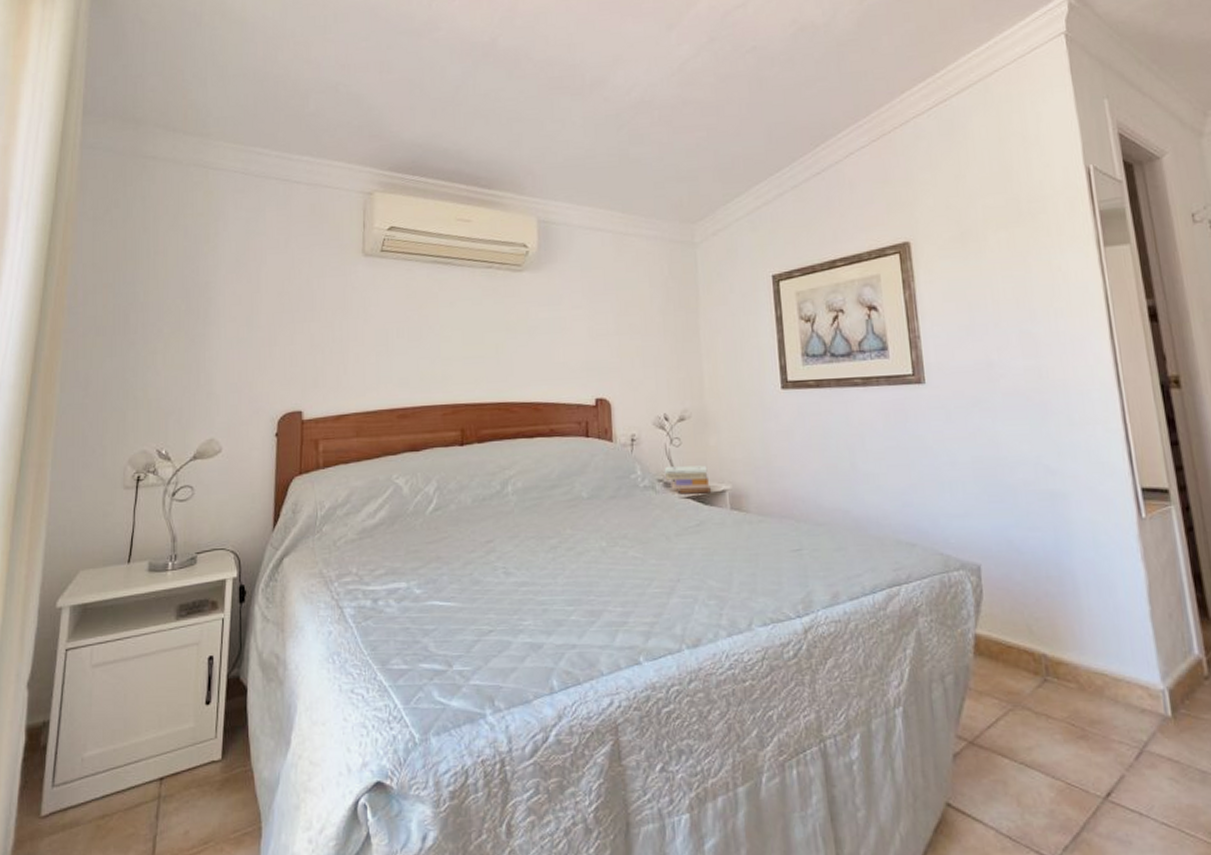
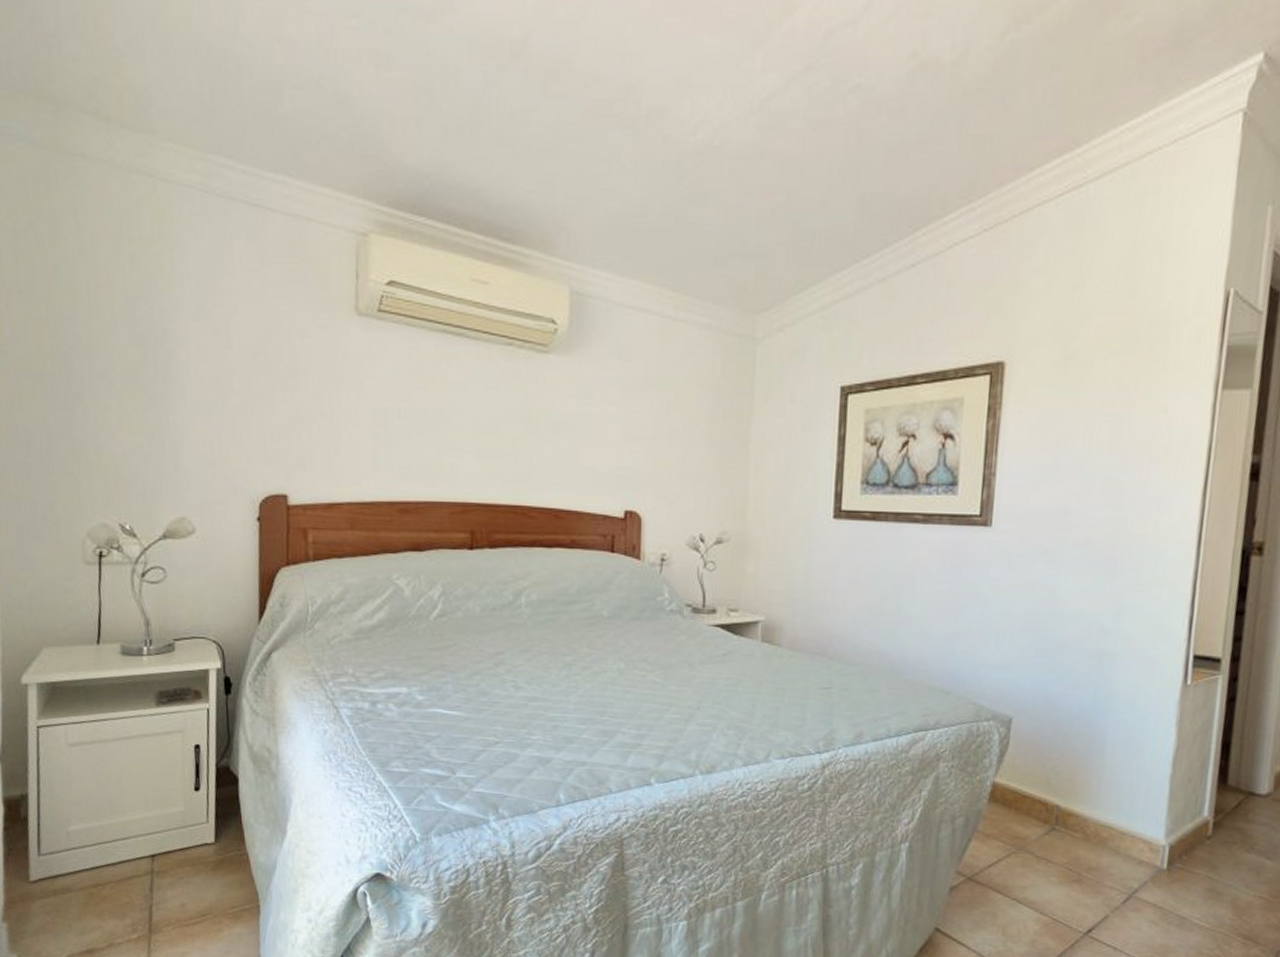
books: present [664,465,712,495] -> none [694,590,744,623]

